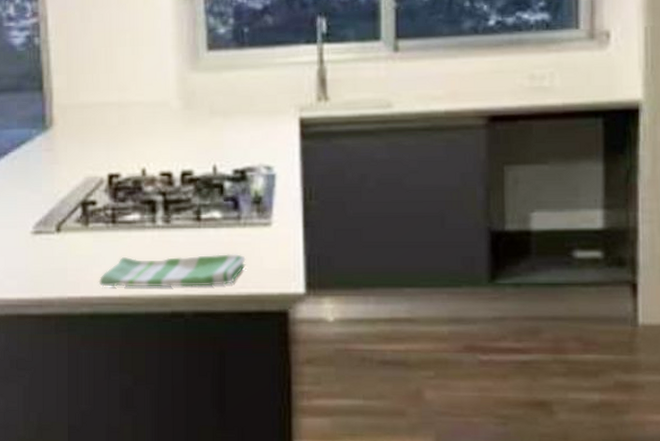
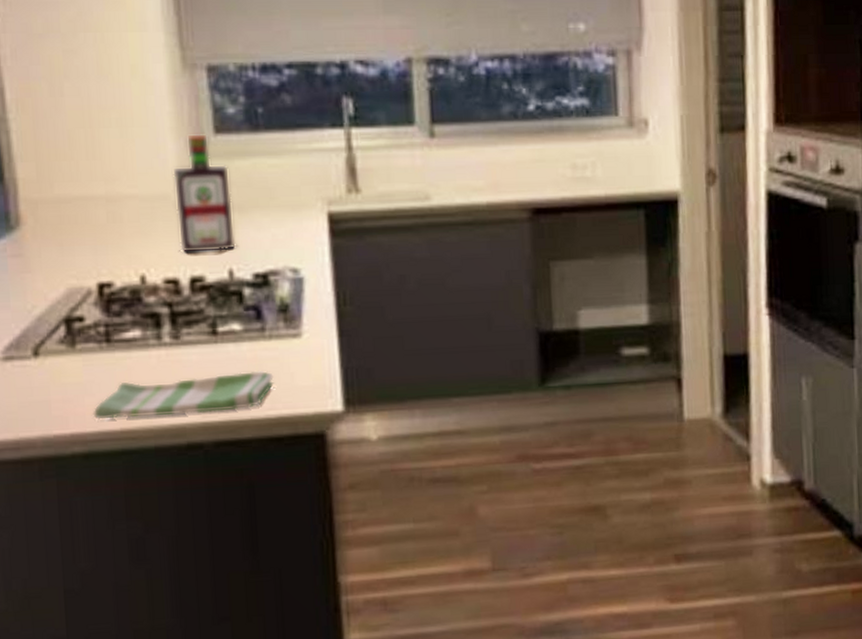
bottle: none [172,50,220,151] -> present [173,133,236,254]

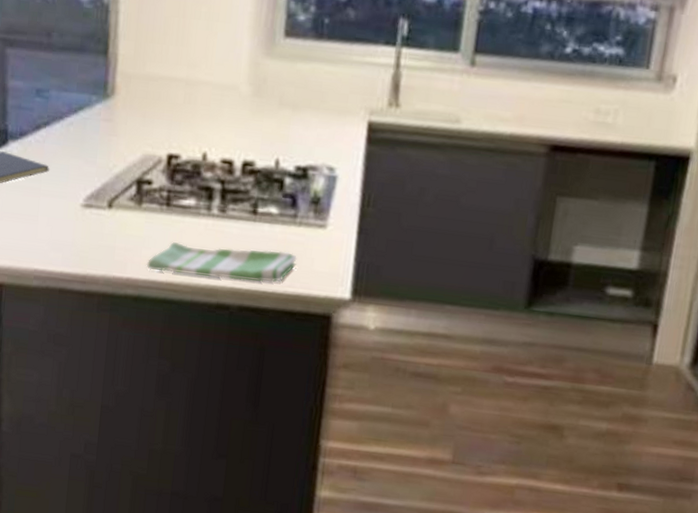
bottle: present [173,133,236,254] -> none [239,33,292,143]

